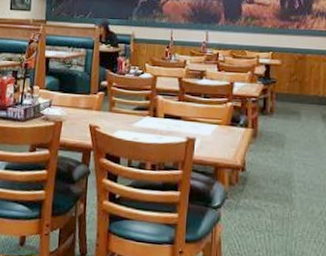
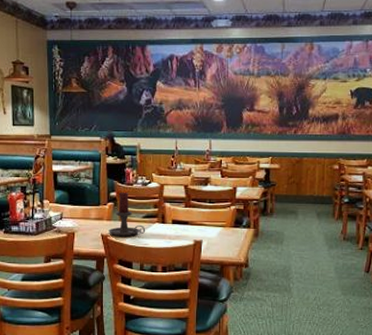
candle holder: none [97,81,136,129] -> present [109,191,146,237]

